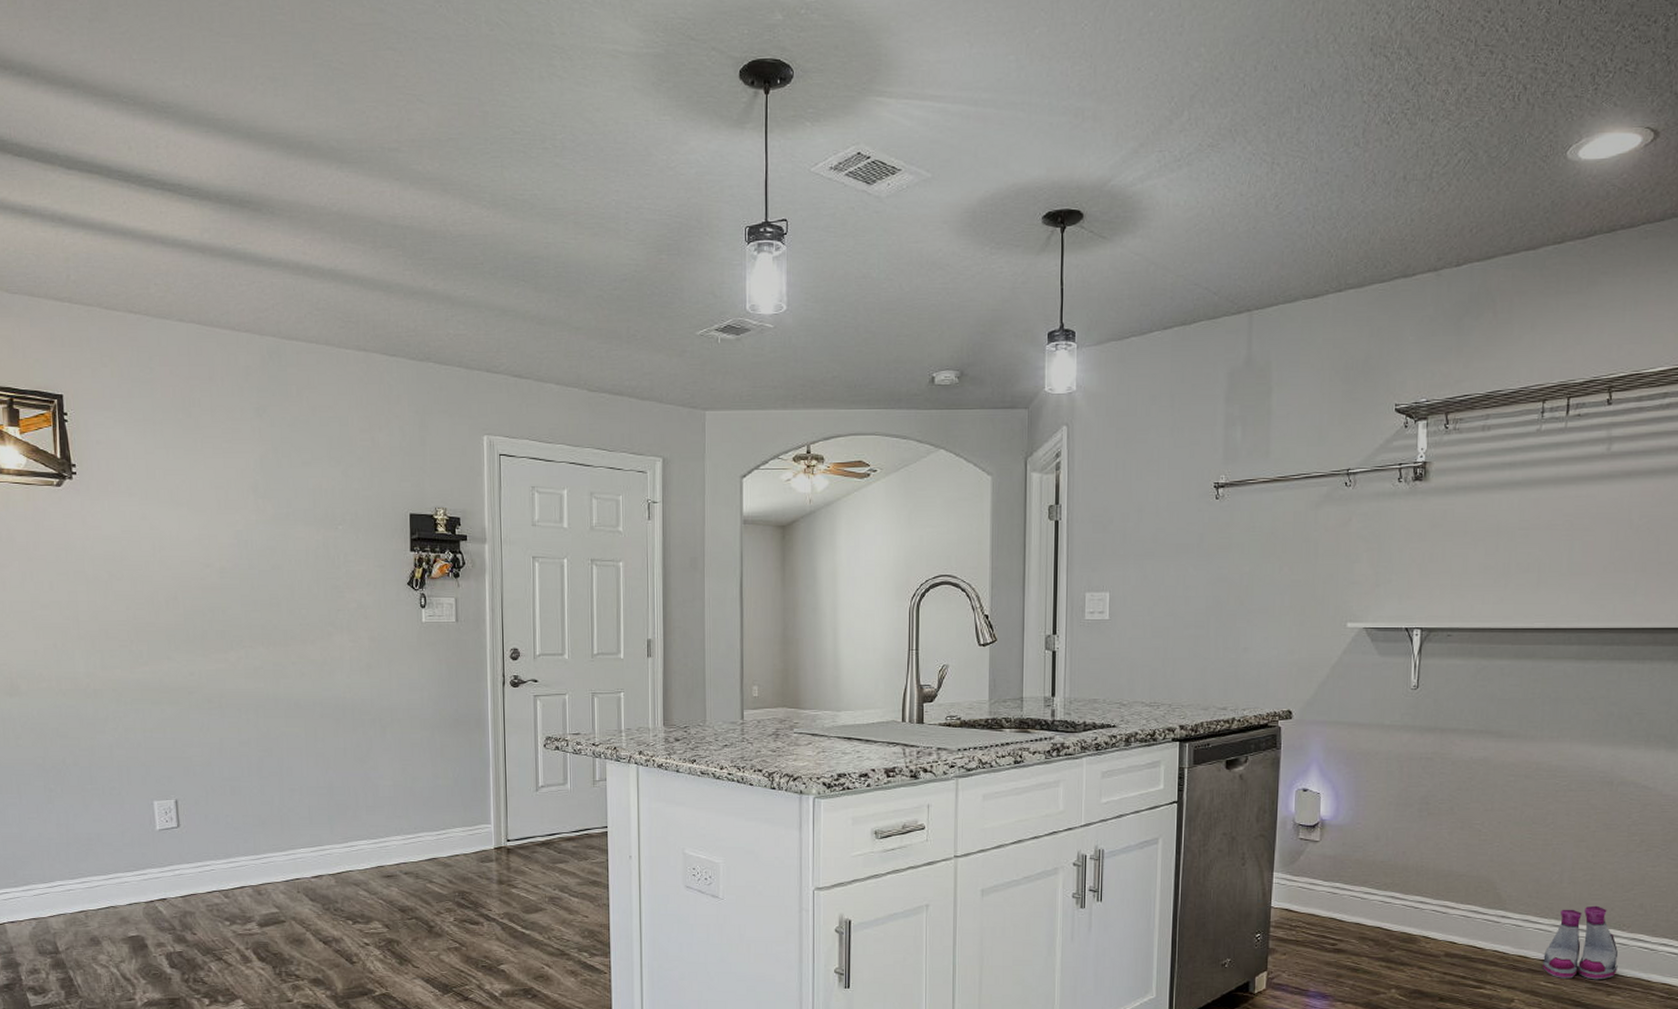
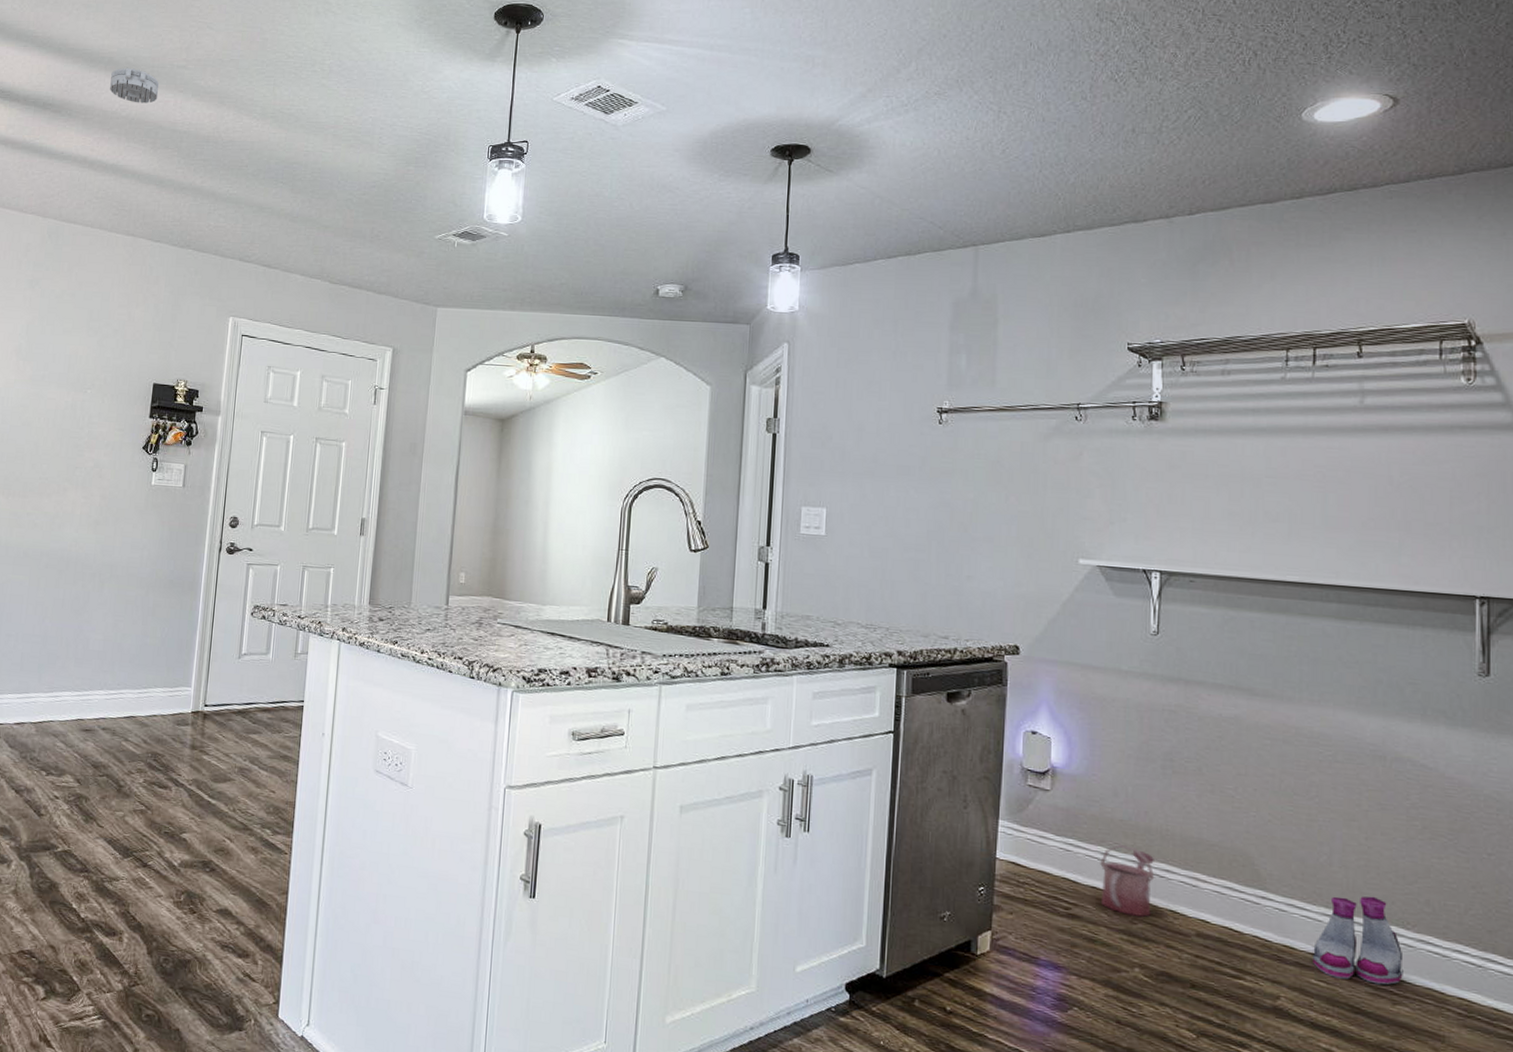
smoke detector: none [313,153,372,196] -> present [110,67,160,104]
watering can: none [1363,883,1411,944] -> present [1100,844,1155,917]

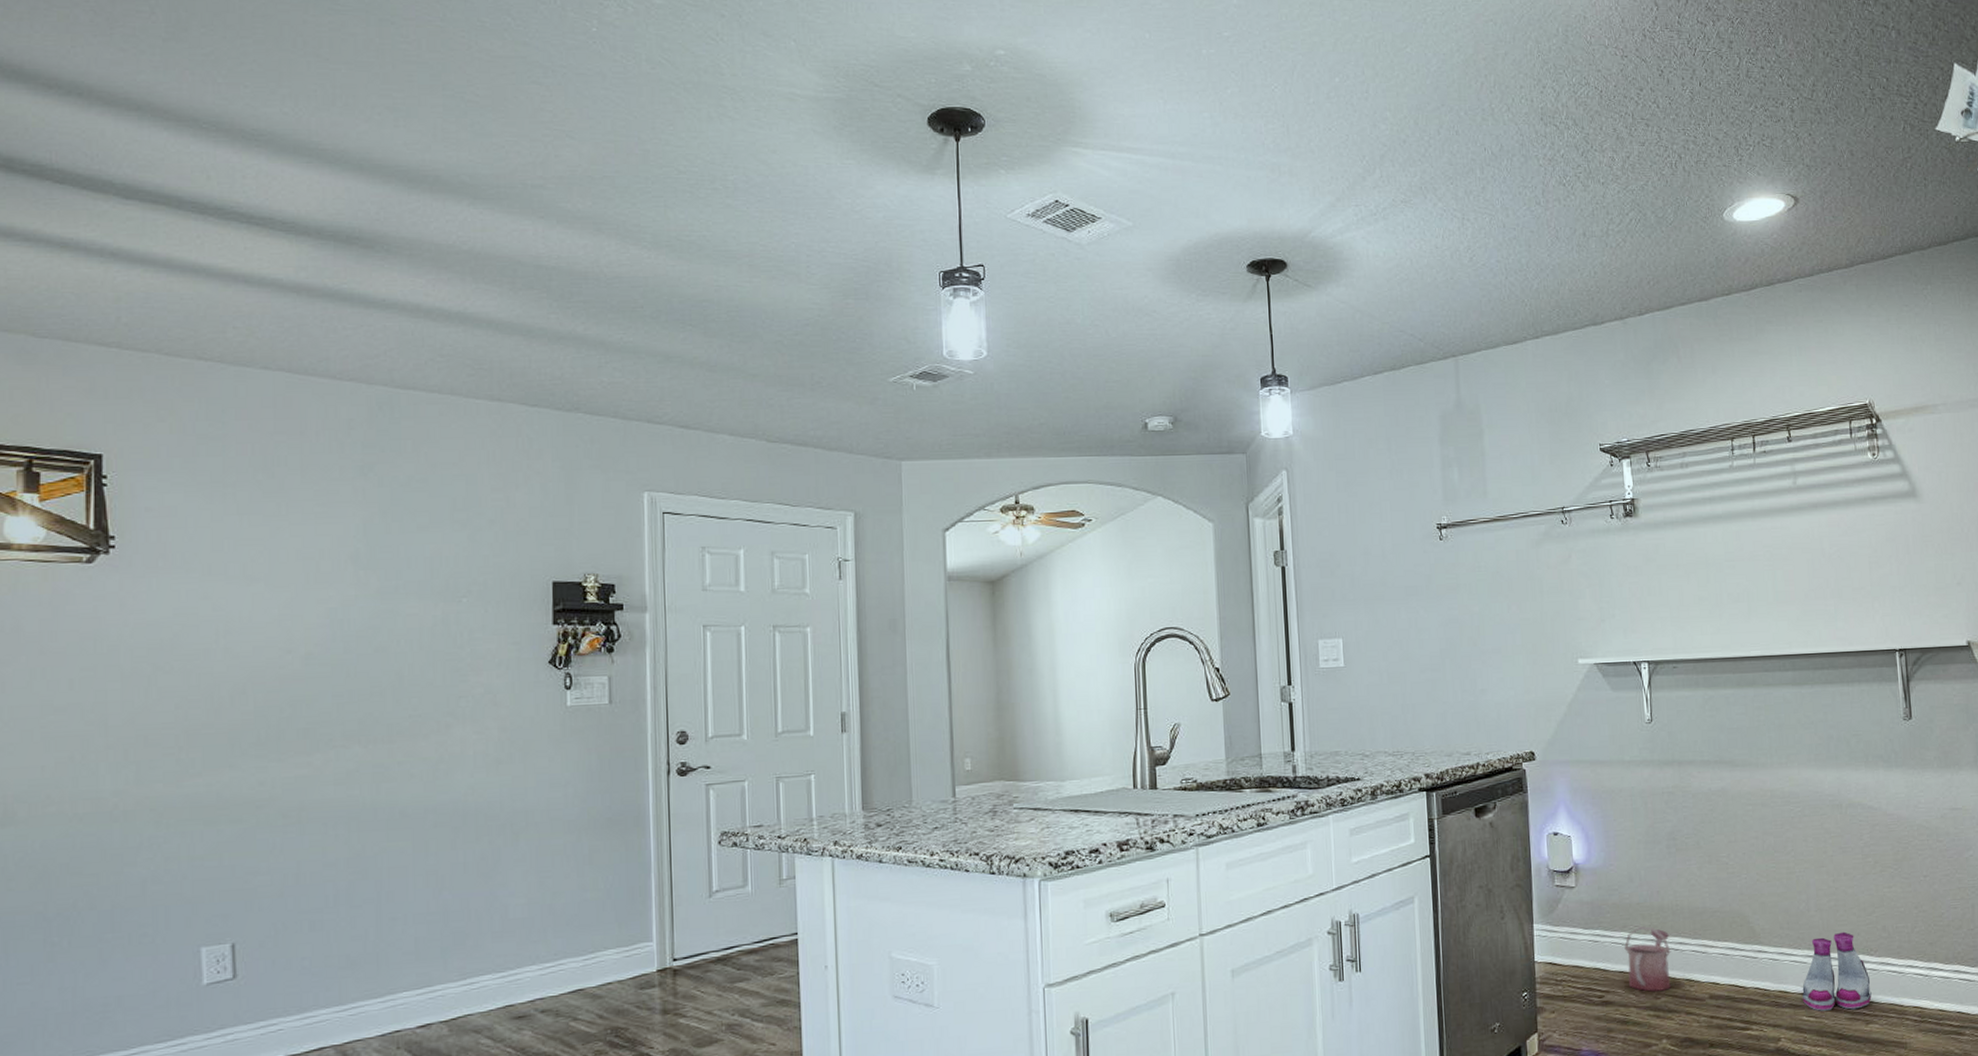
smoke detector: present [110,67,160,104] -> none [440,188,511,233]

